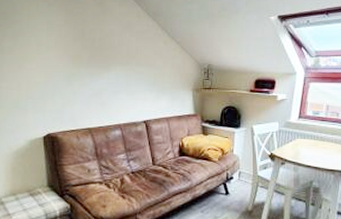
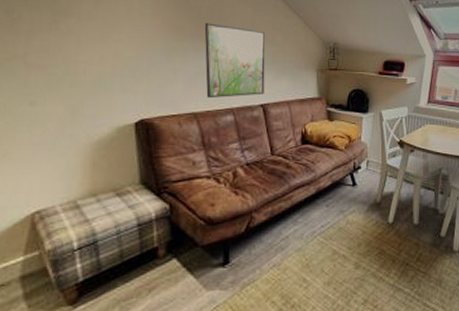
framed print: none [97,52,148,116] -> present [204,23,266,99]

